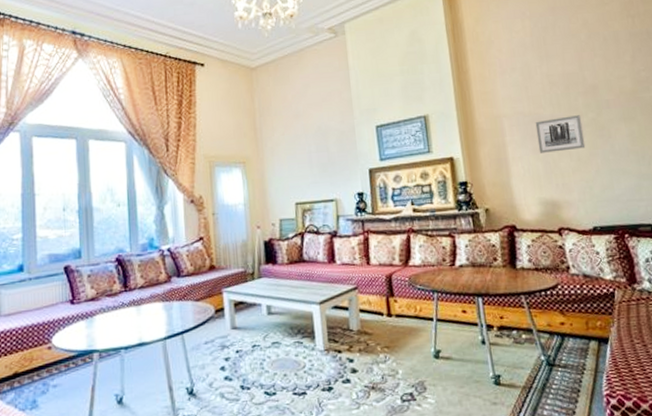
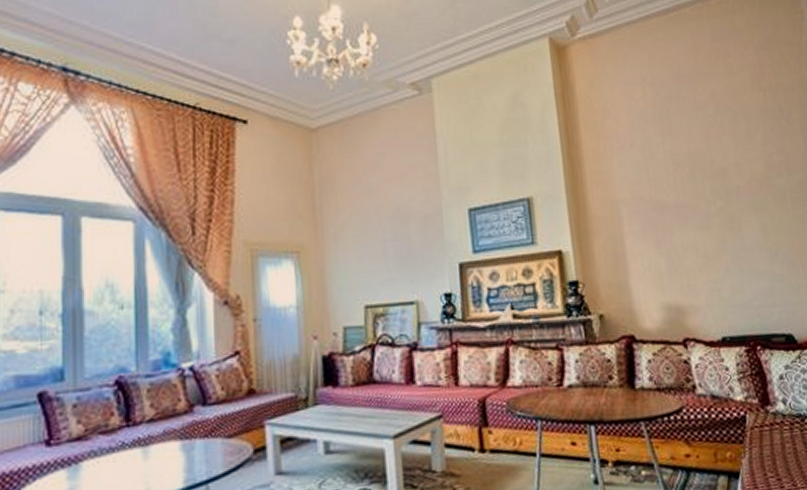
wall art: present [535,115,586,153] -> none [657,203,714,248]

